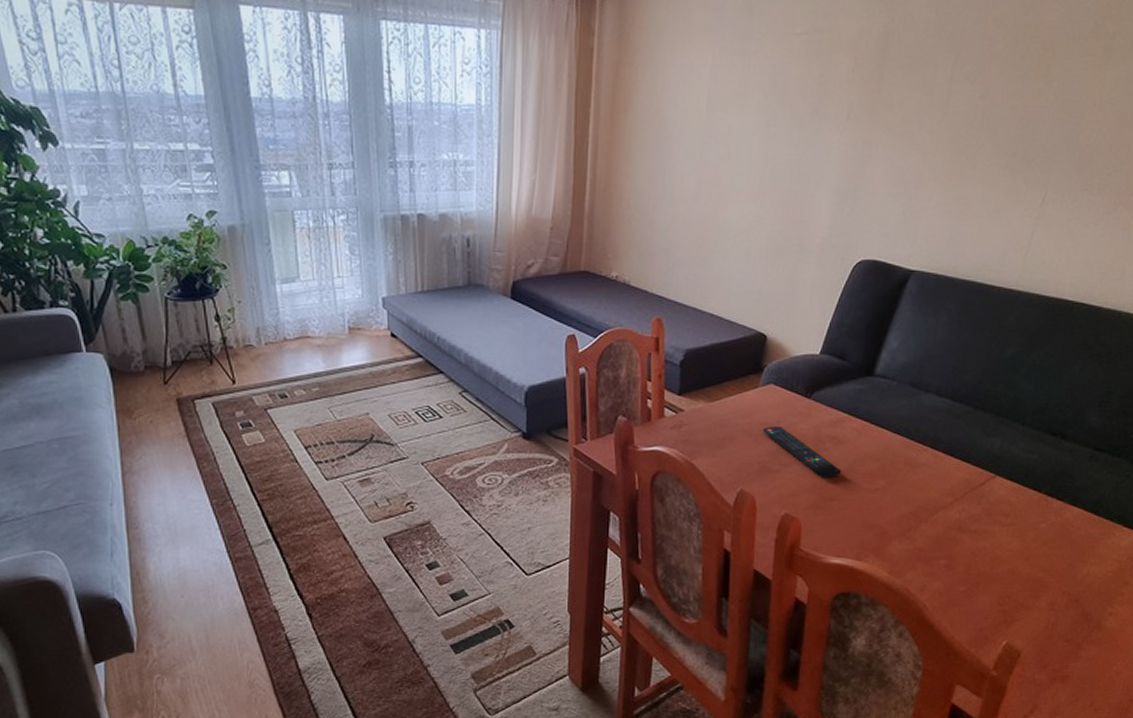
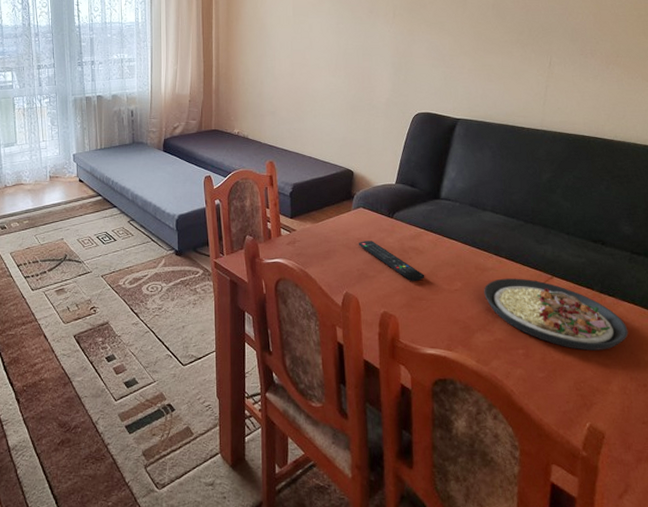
plate: none [910,476,1071,562] -> present [484,278,628,351]

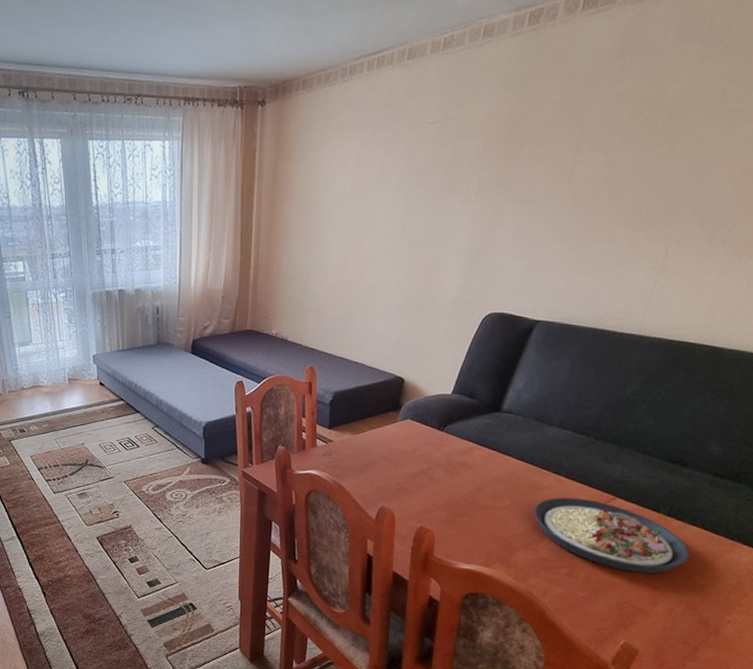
remote control: present [358,241,425,282] -> none [400,454,471,498]

